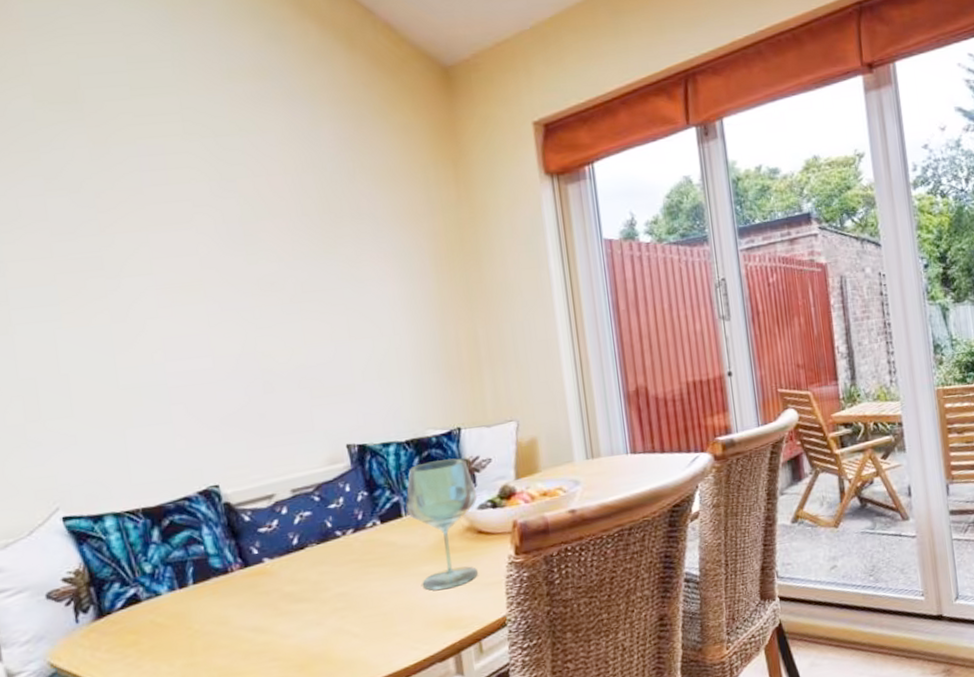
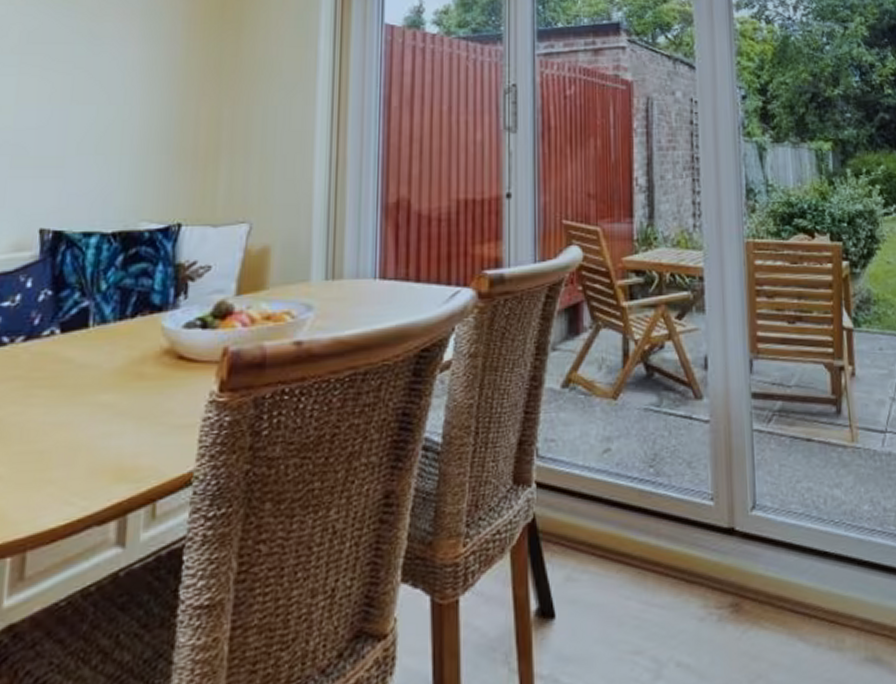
wine glass: present [405,458,479,591] -> none [95,261,186,428]

